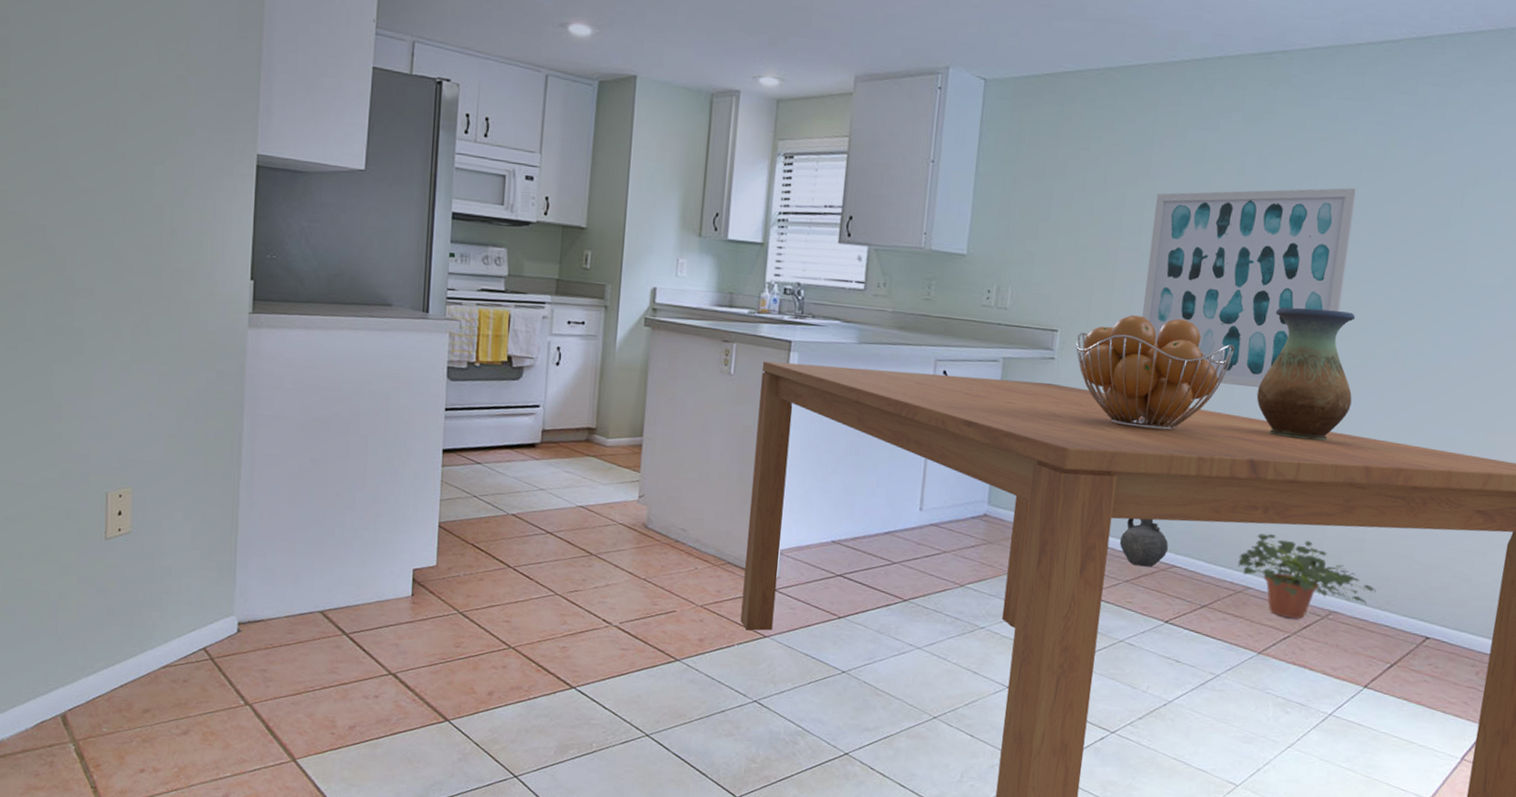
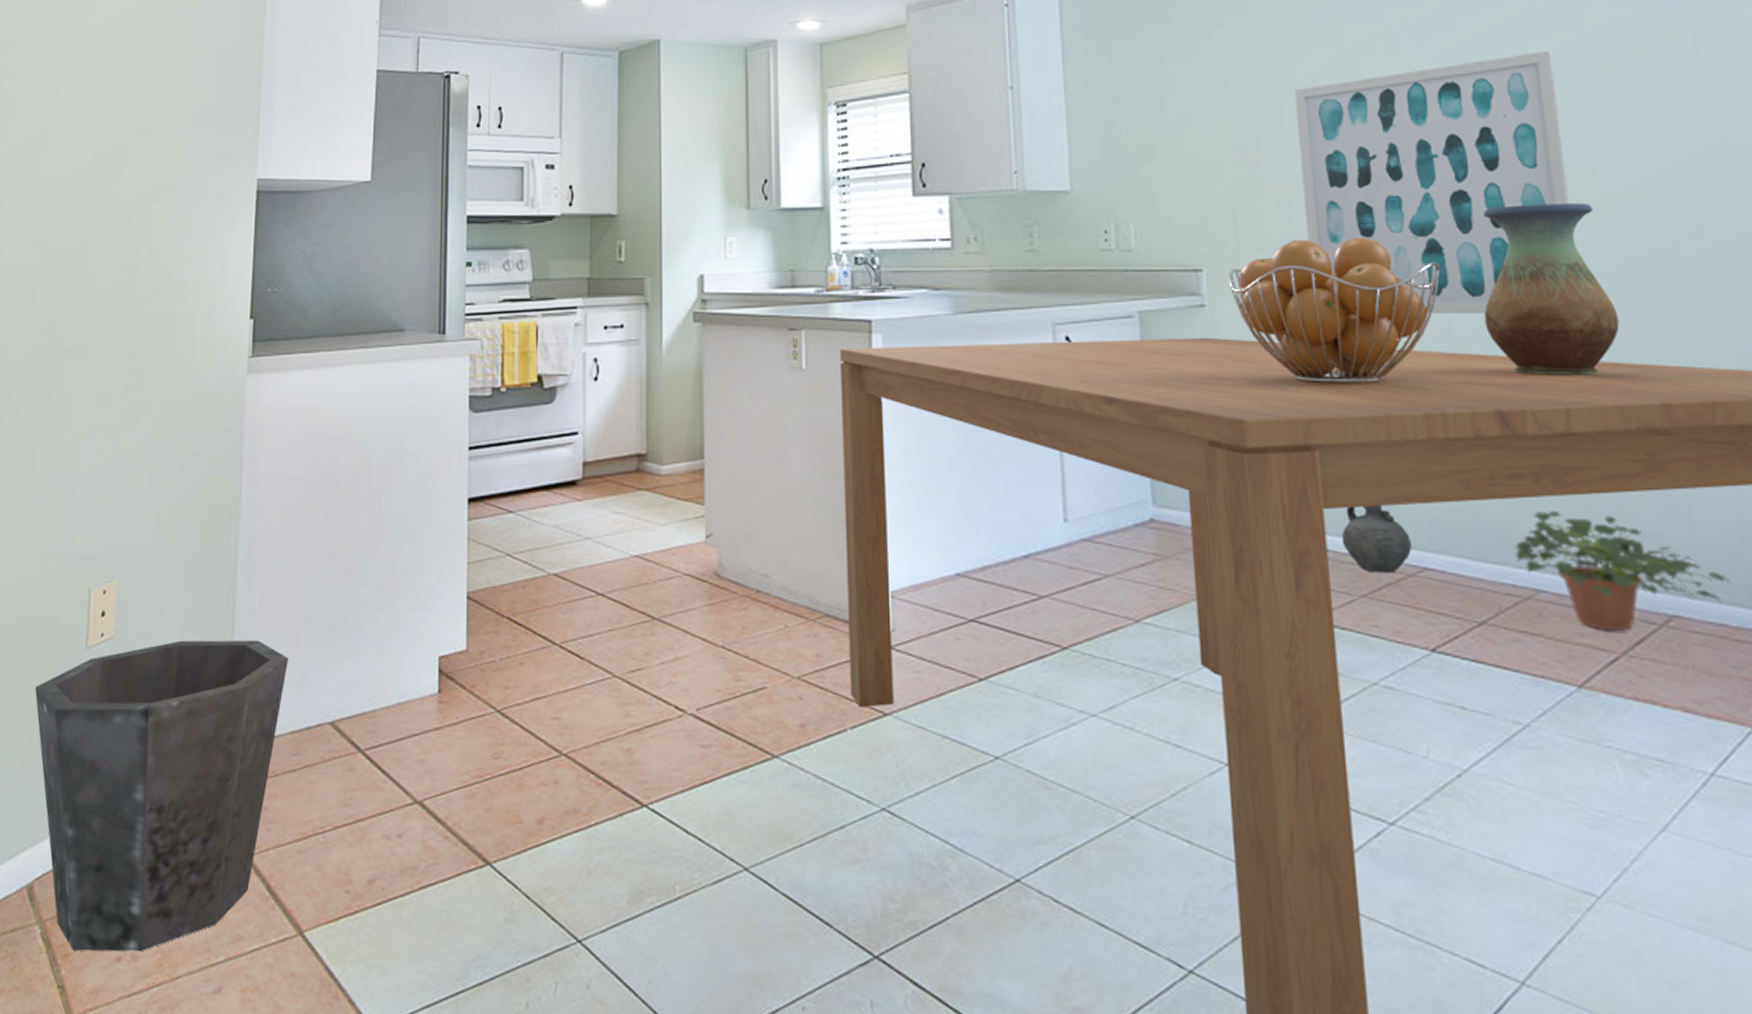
waste bin: none [60,539,286,767] -> present [35,639,289,952]

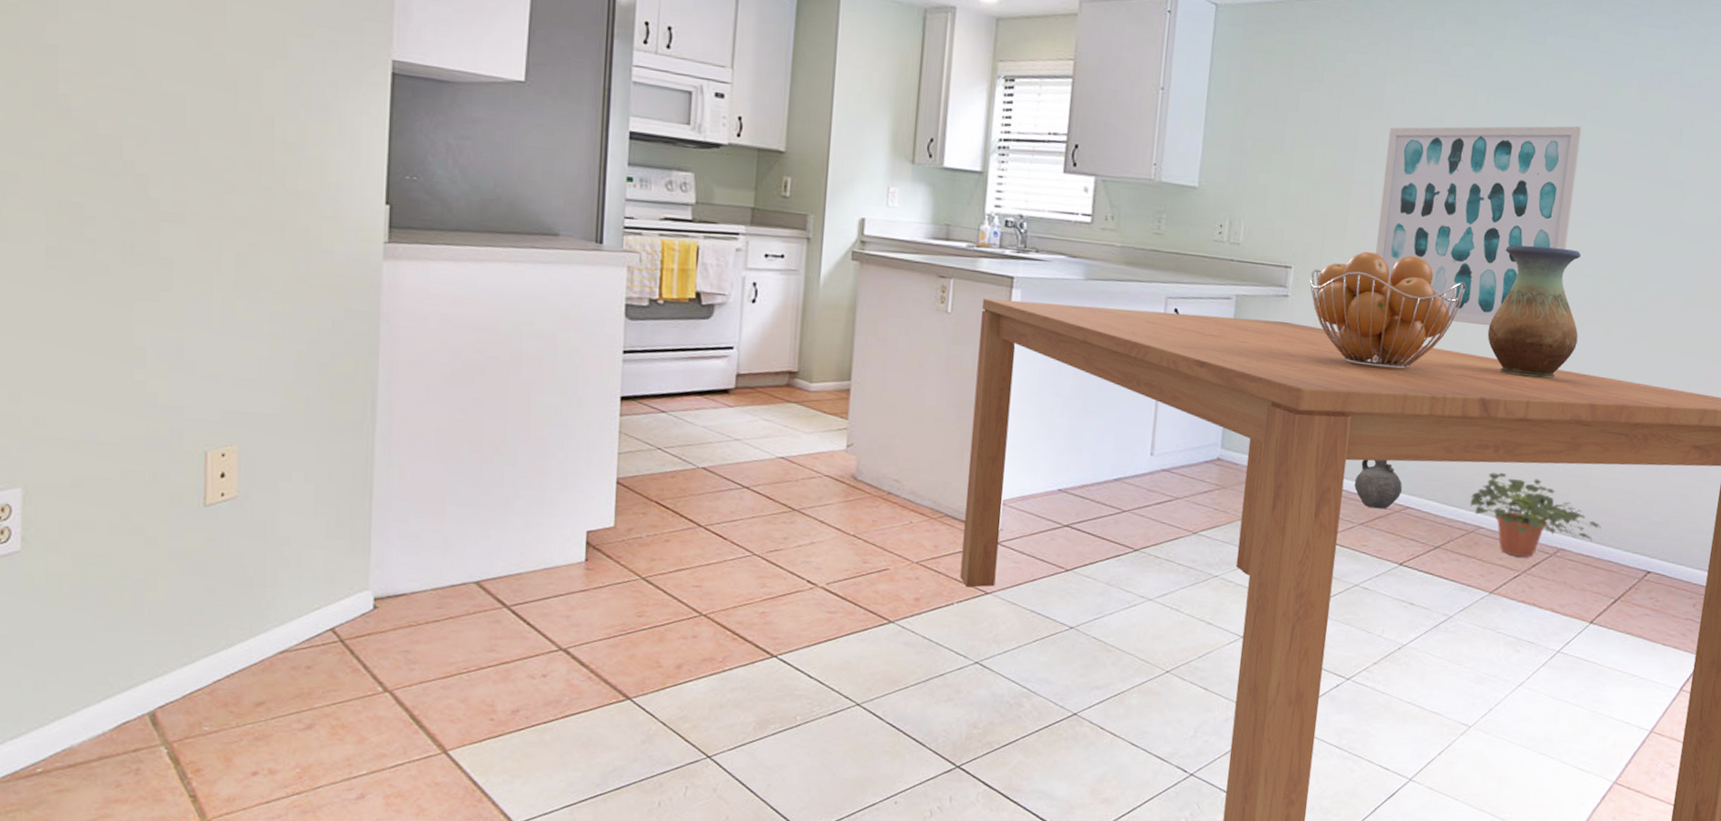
waste bin: present [35,639,289,952] -> none [146,504,432,768]

